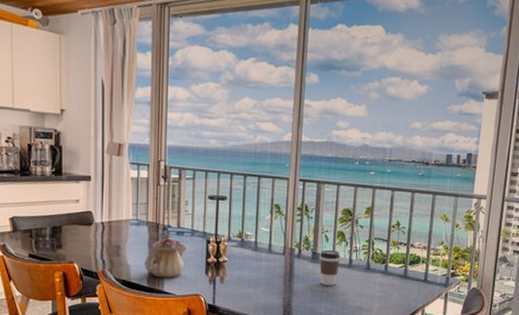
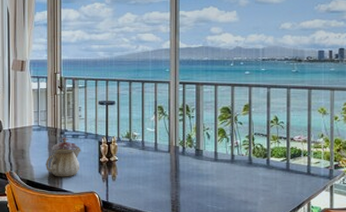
coffee cup: present [319,250,341,286] -> none [203,147,223,180]

